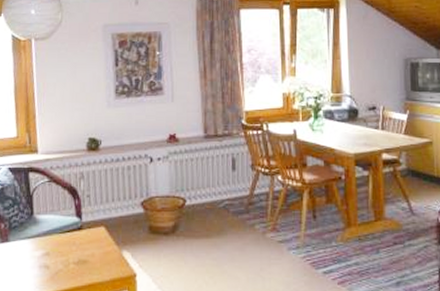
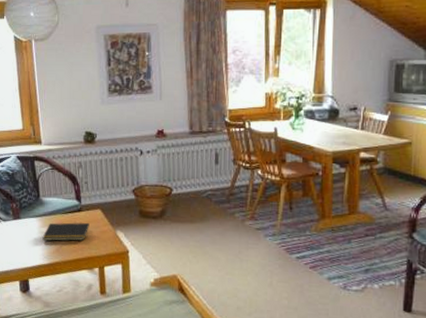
notepad: none [34,242,91,267] -> present [42,222,90,241]

